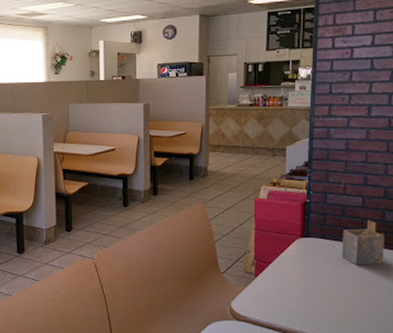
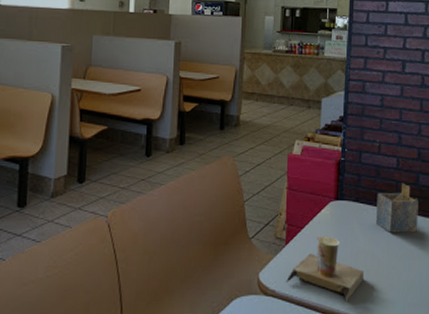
cup: none [256,269,331,325] -> present [286,236,365,301]

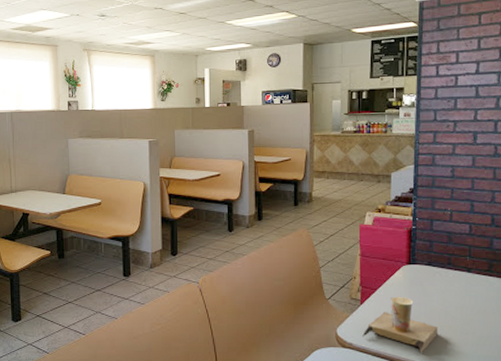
napkin holder: present [375,183,418,233] -> none [448,247,493,293]

